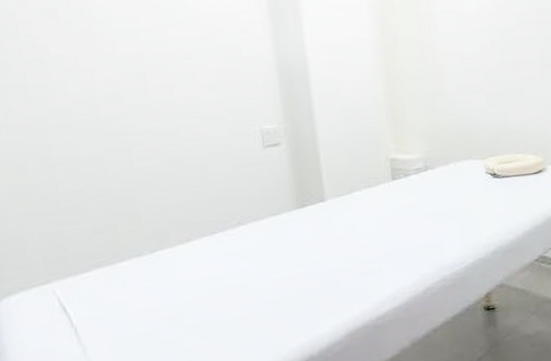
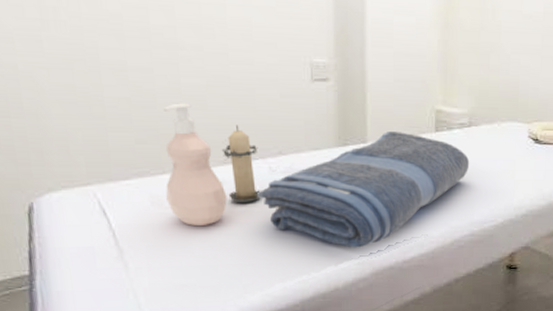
soap bottle: none [118,186,190,311] -> present [163,103,227,225]
candle: none [179,201,223,281] -> present [221,124,261,203]
towel: none [220,185,431,312] -> present [258,131,470,248]

